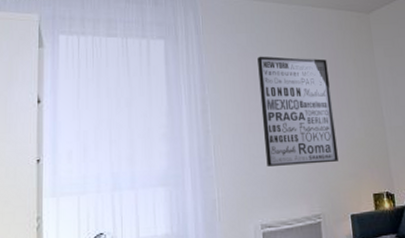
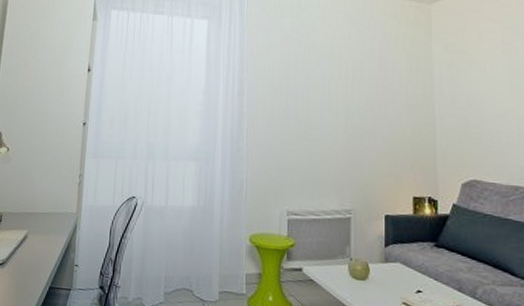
wall art: present [257,56,338,166] -> none [299,42,377,159]

